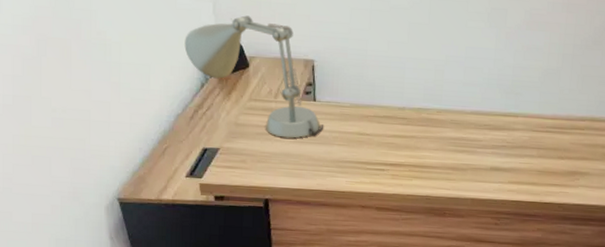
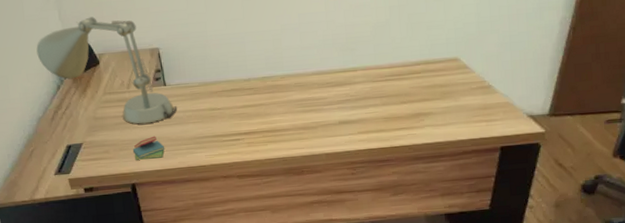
sticky notes: none [270,152,305,177] -> present [132,136,165,160]

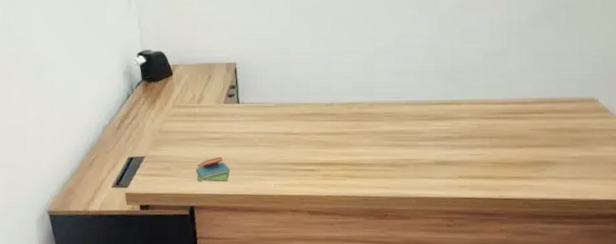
desk lamp: present [36,17,178,124] -> none [112,27,249,142]

